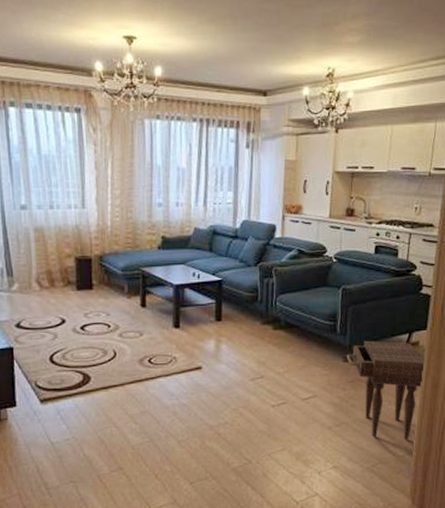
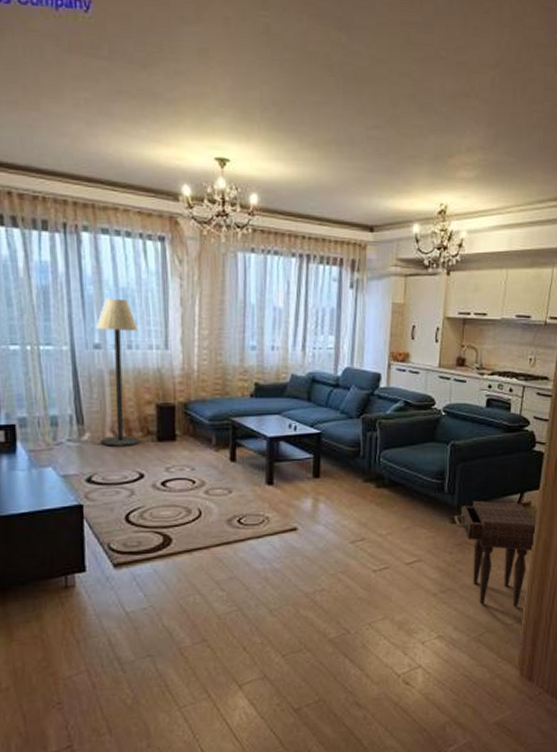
floor lamp: none [22,164,62,296] -> present [96,298,140,447]

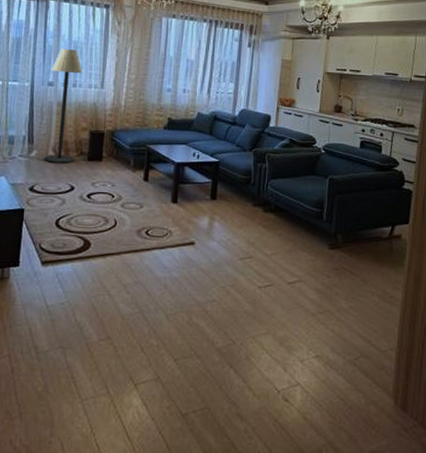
nightstand: present [454,500,538,607] -> none [331,229,409,334]

